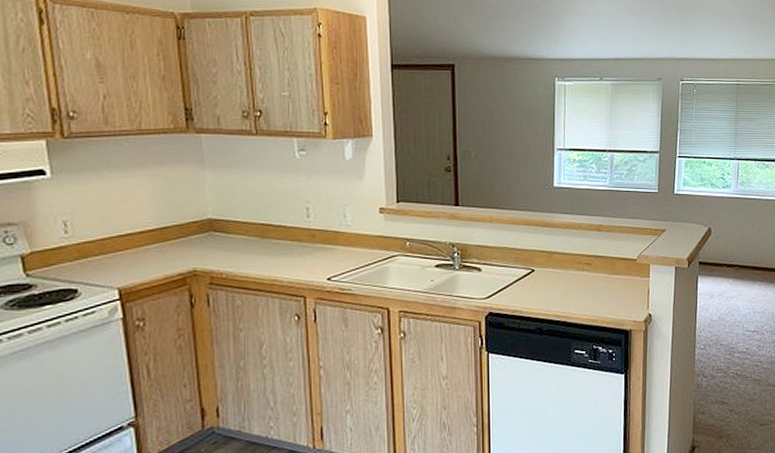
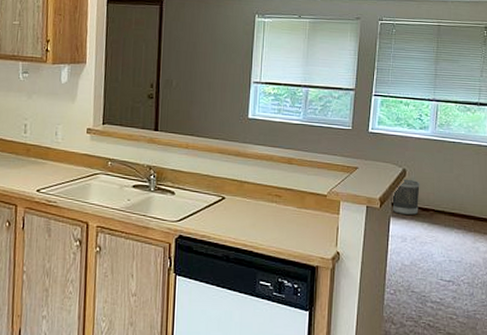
wastebasket: none [698,237,725,273] -> present [391,179,420,216]

